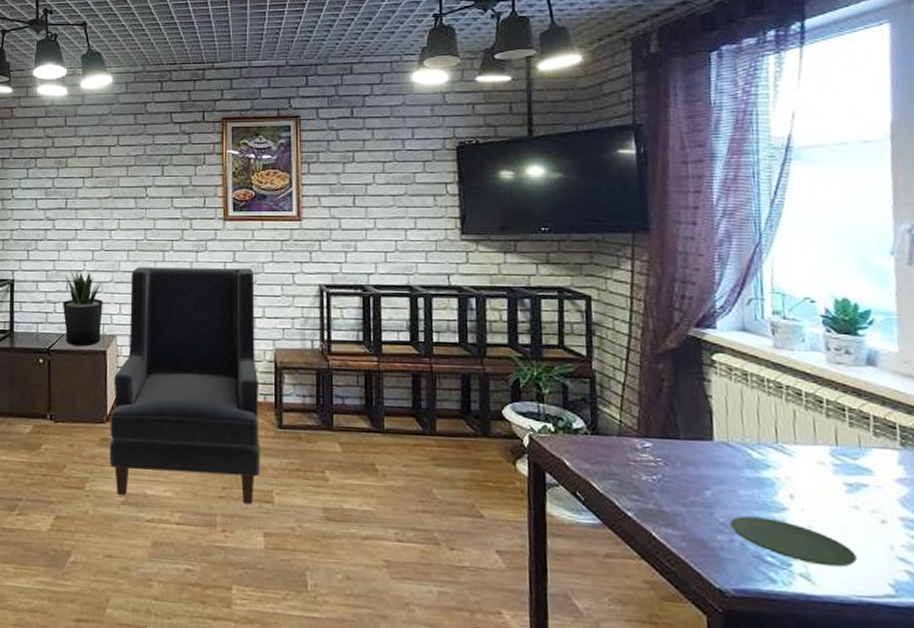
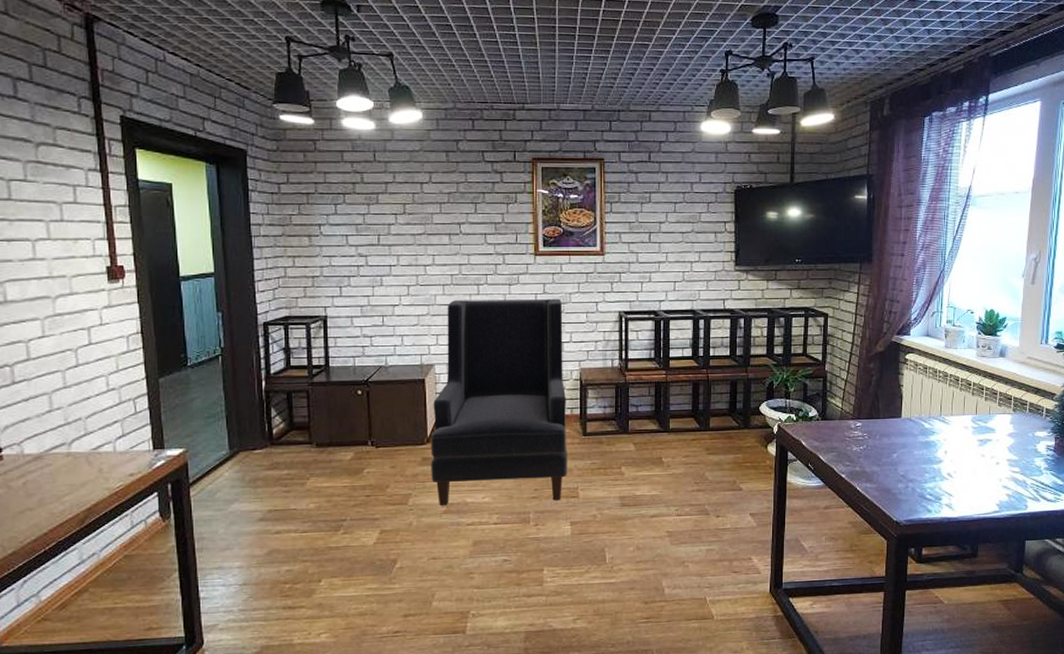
planter: present [62,267,103,347] -> none [378,302,420,377]
plate: present [731,516,857,567] -> none [907,469,980,497]

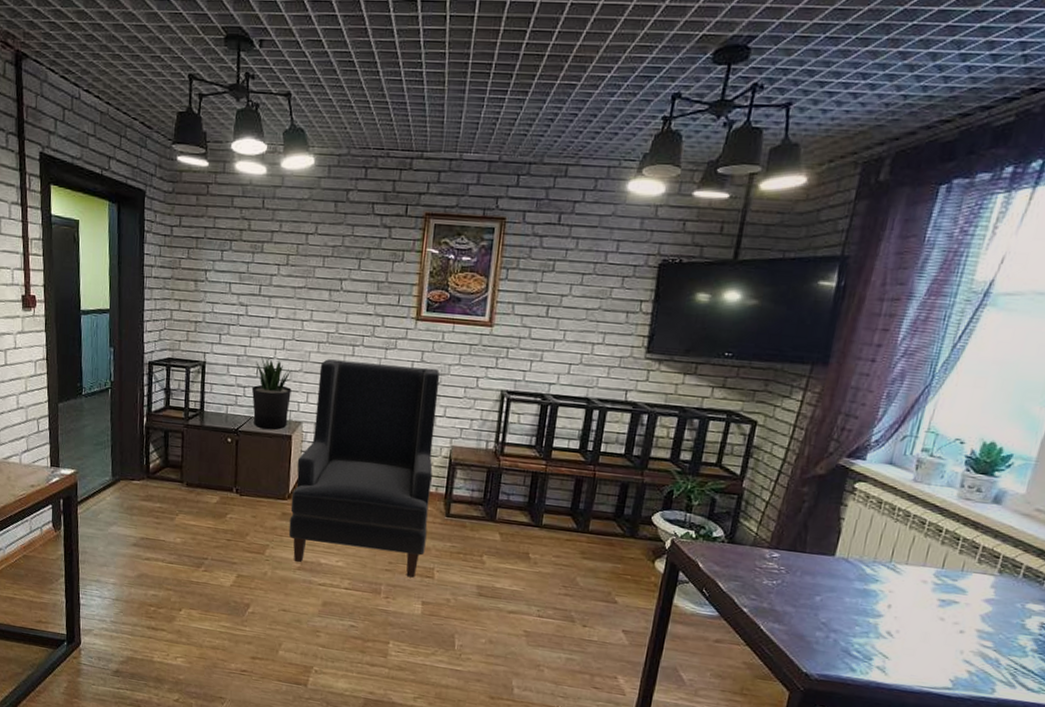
planter: none [378,302,420,377] -> present [251,354,292,430]

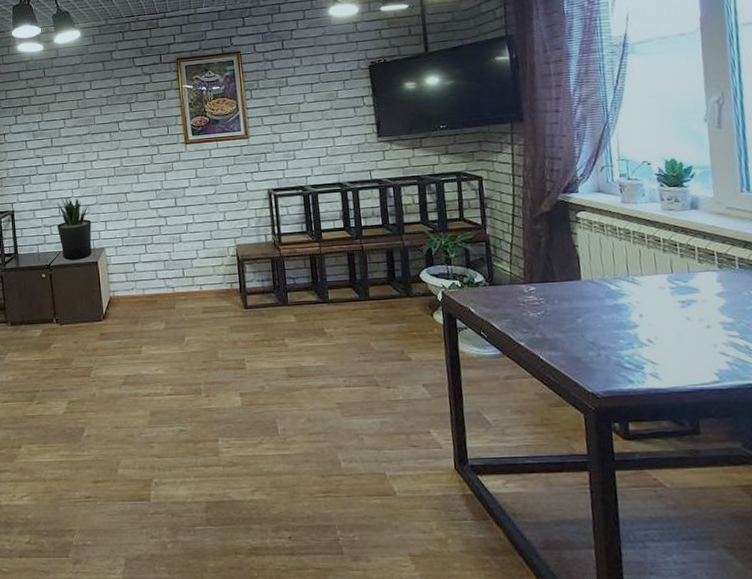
chair: present [288,359,440,578] -> none [106,181,233,377]

